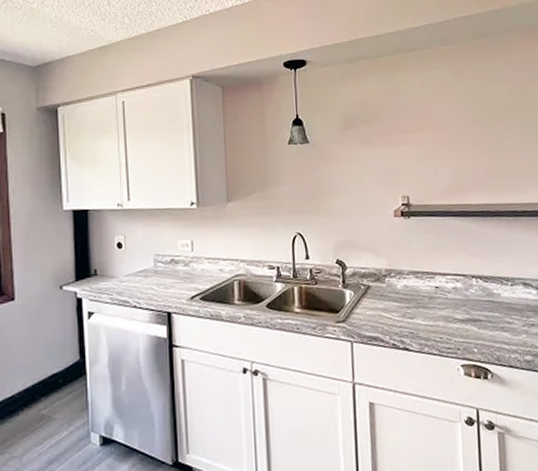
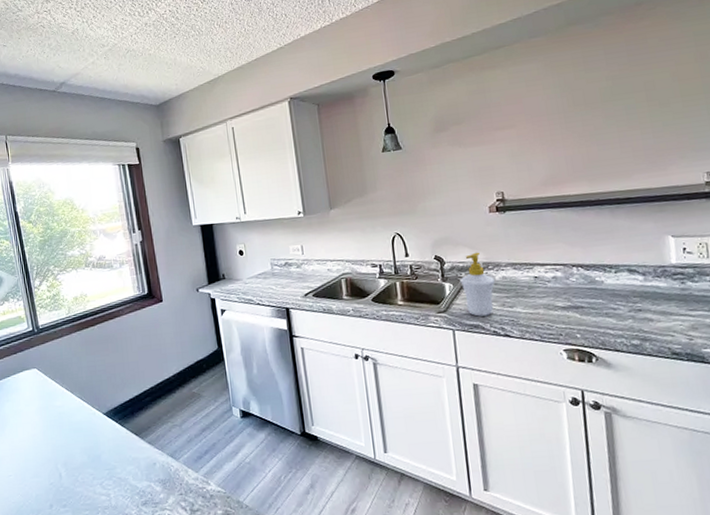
soap bottle: none [361,258,396,328] -> present [460,252,495,317]

